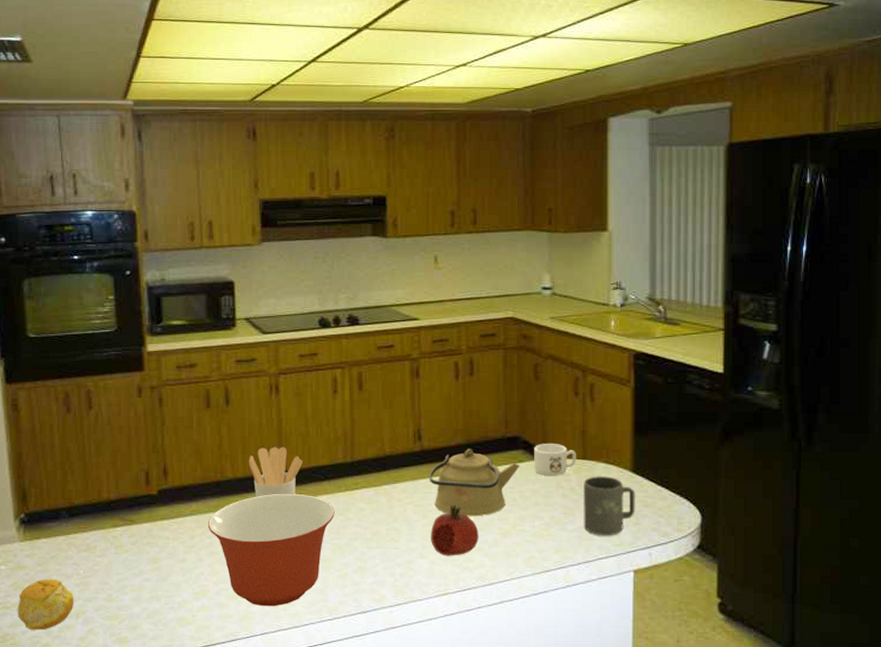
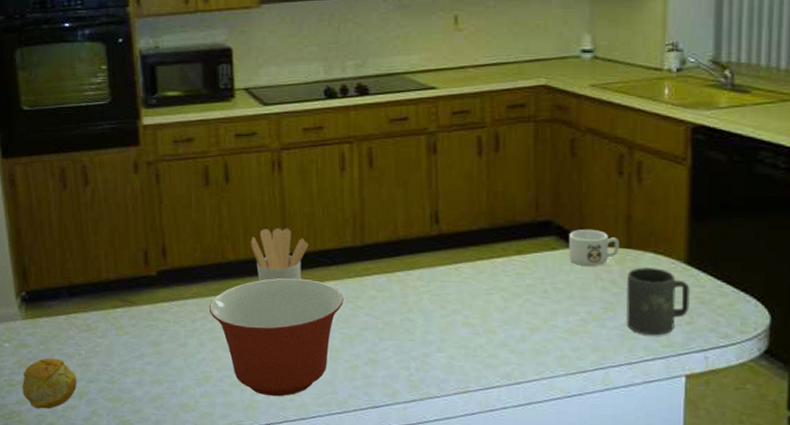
kettle: present [429,449,520,517] -> none [447,234,552,309]
fruit: present [431,505,479,556] -> none [450,295,504,351]

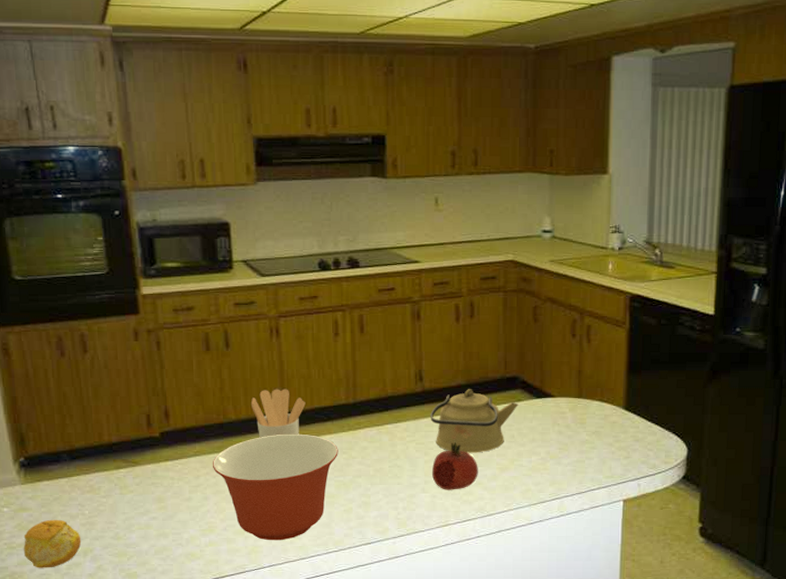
kettle: none [447,234,552,309] -> present [430,389,518,453]
fruit: none [450,295,504,351] -> present [432,442,478,490]
mug: present [569,230,620,266] -> none [532,383,573,413]
mug: present [626,267,690,336] -> none [577,413,627,469]

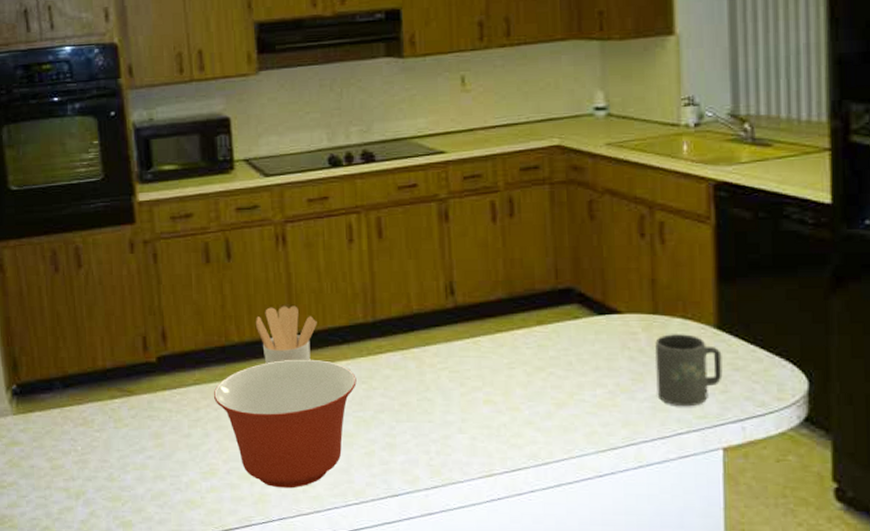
fruit: present [23,519,82,568] -> none [14,455,74,512]
kettle: present [430,389,518,453] -> none [465,304,575,384]
fruit: present [432,442,478,490] -> none [470,370,528,431]
mug: none [577,413,627,469] -> present [655,334,723,407]

